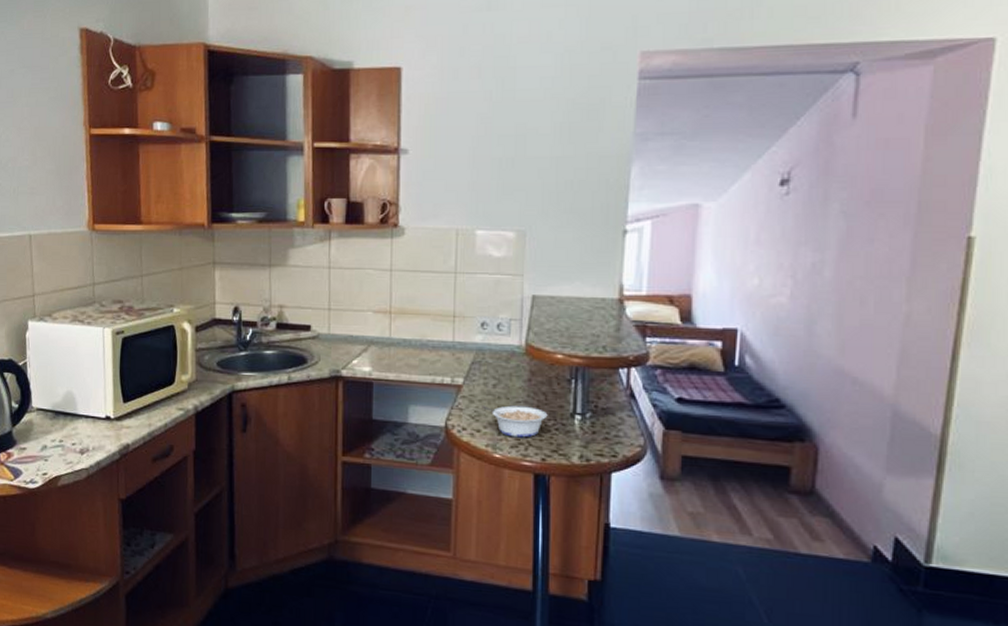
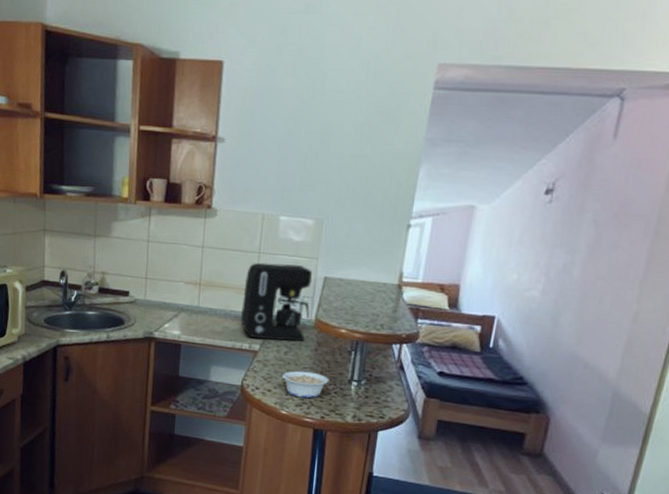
coffee maker: none [440,283,519,372] -> present [241,262,312,342]

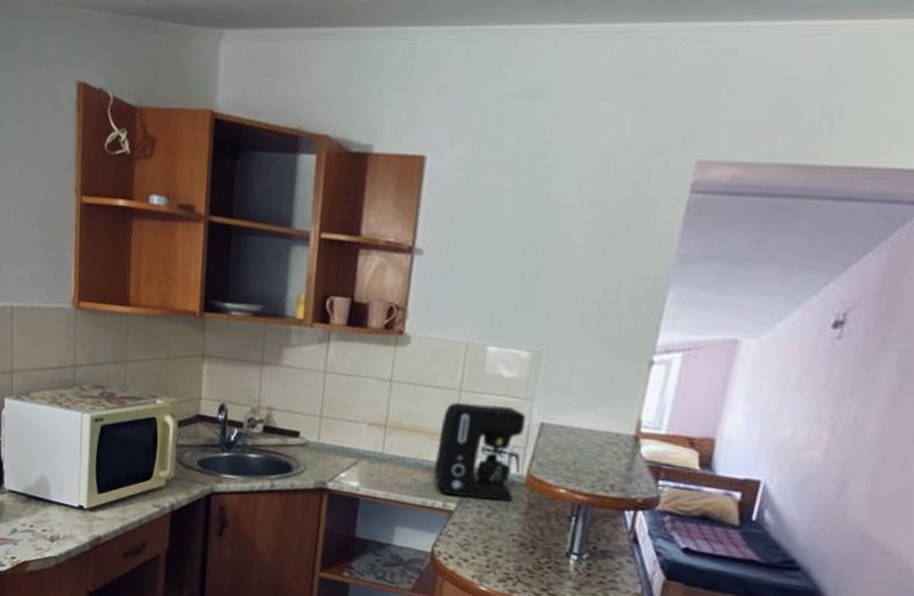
legume: present [273,369,329,399] -> none [472,534,542,573]

